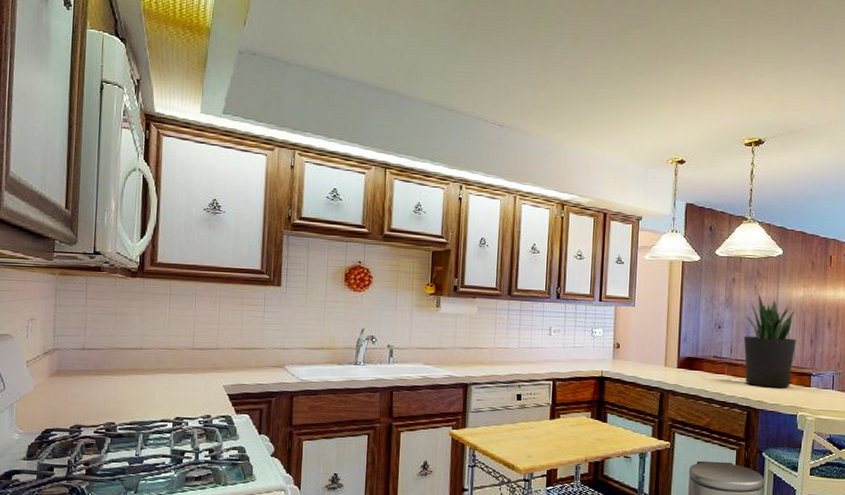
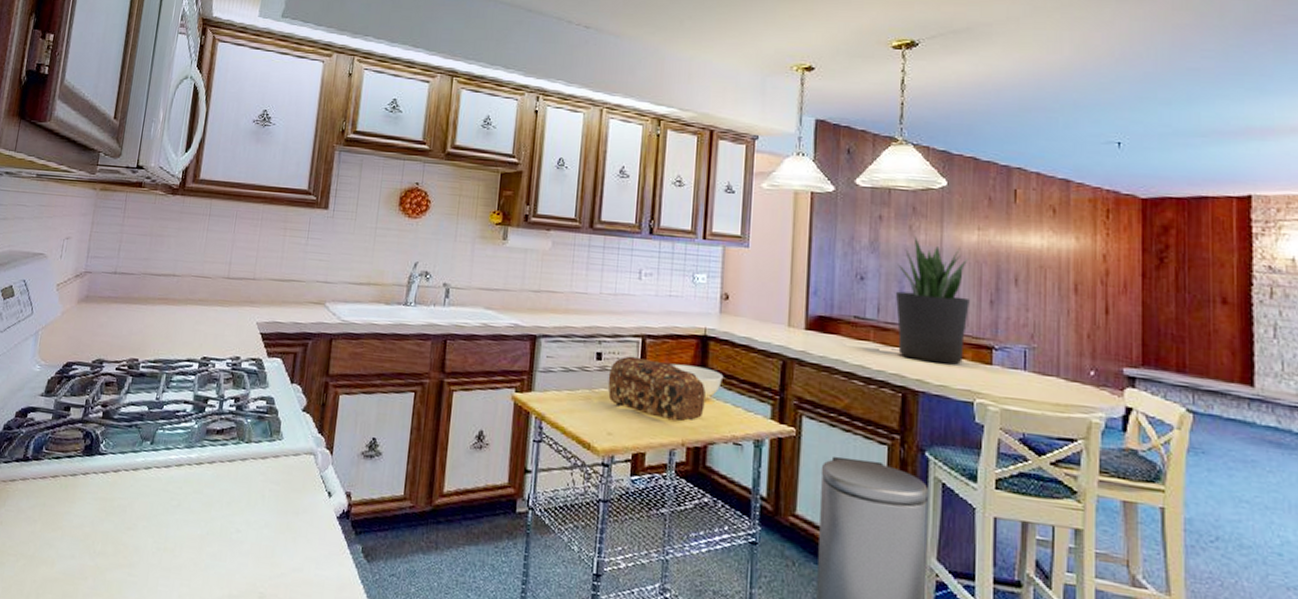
bread loaf: none [526,395,603,444] -> present [608,356,706,422]
bowl: none [576,400,617,425] -> present [671,363,724,399]

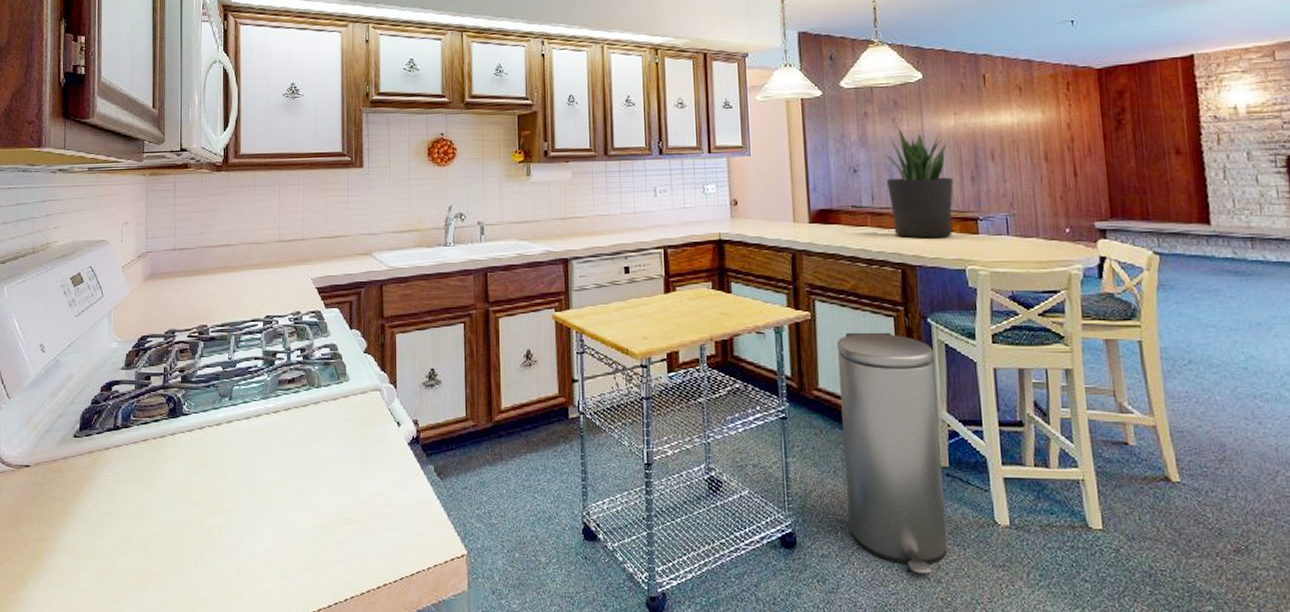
bread loaf: present [608,356,706,422] -> none [637,266,727,320]
bowl: present [671,363,724,399] -> none [692,268,741,297]

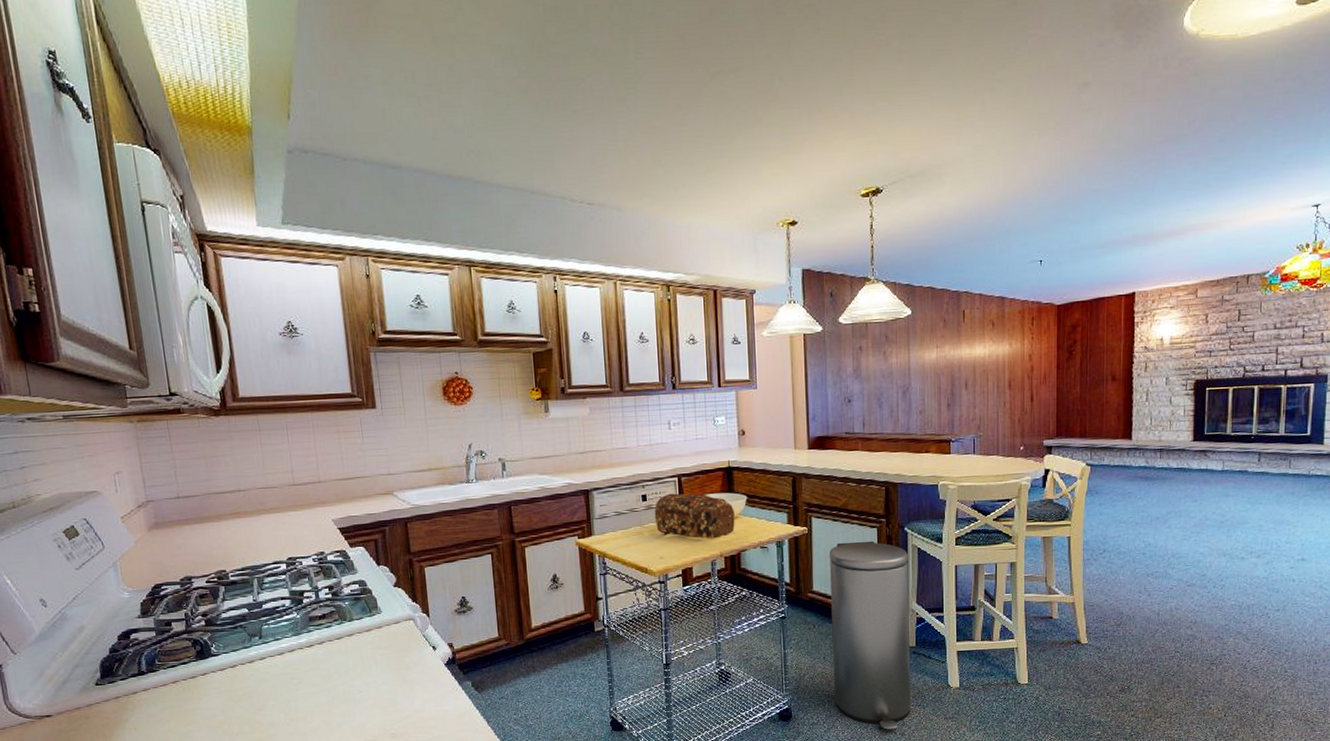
bread loaf: none [637,266,727,320] -> present [654,493,735,539]
bowl: none [692,268,741,297] -> present [704,492,748,517]
planter: present [886,128,954,239] -> none [876,361,932,460]

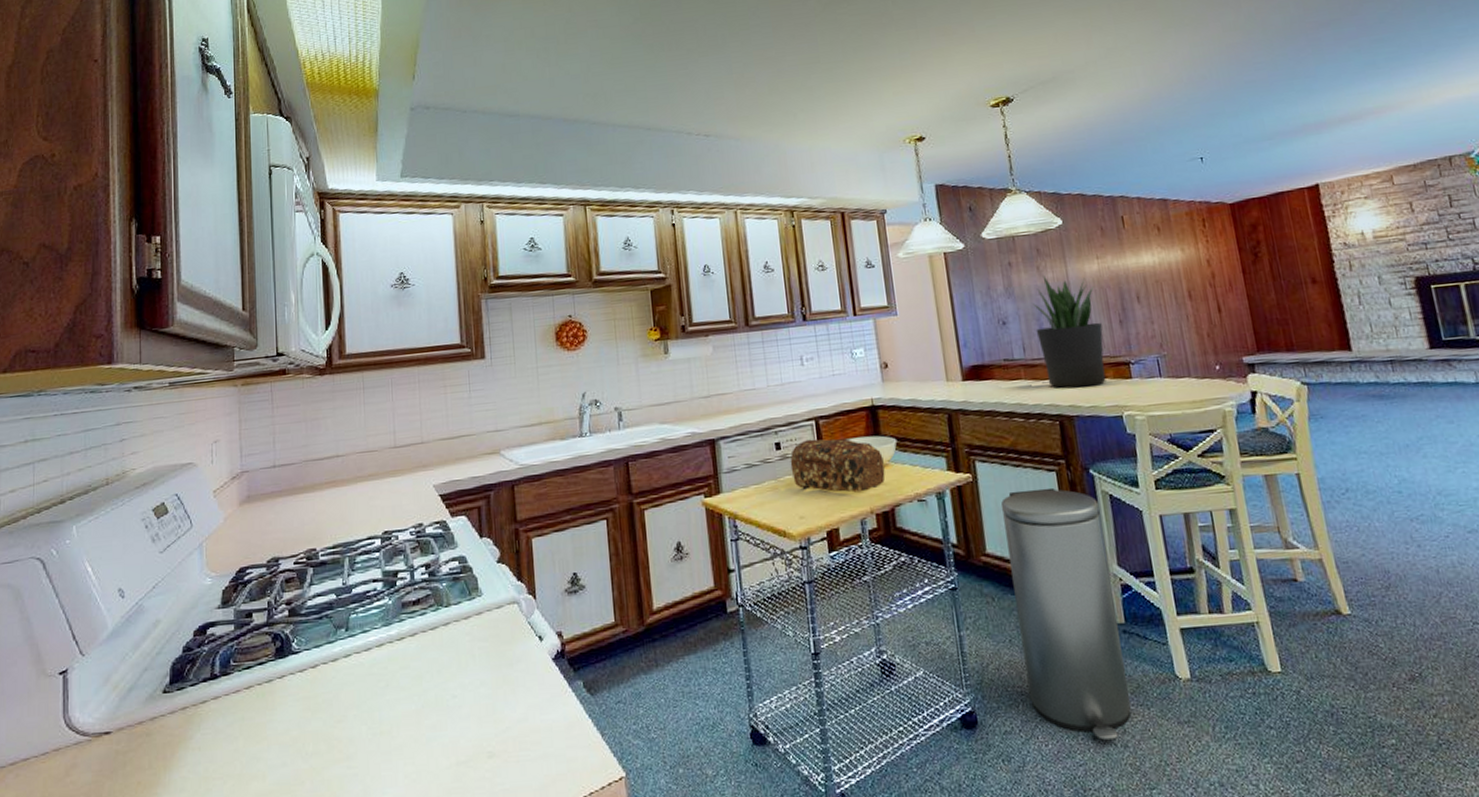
planter: none [876,361,932,460] -> present [1033,276,1106,389]

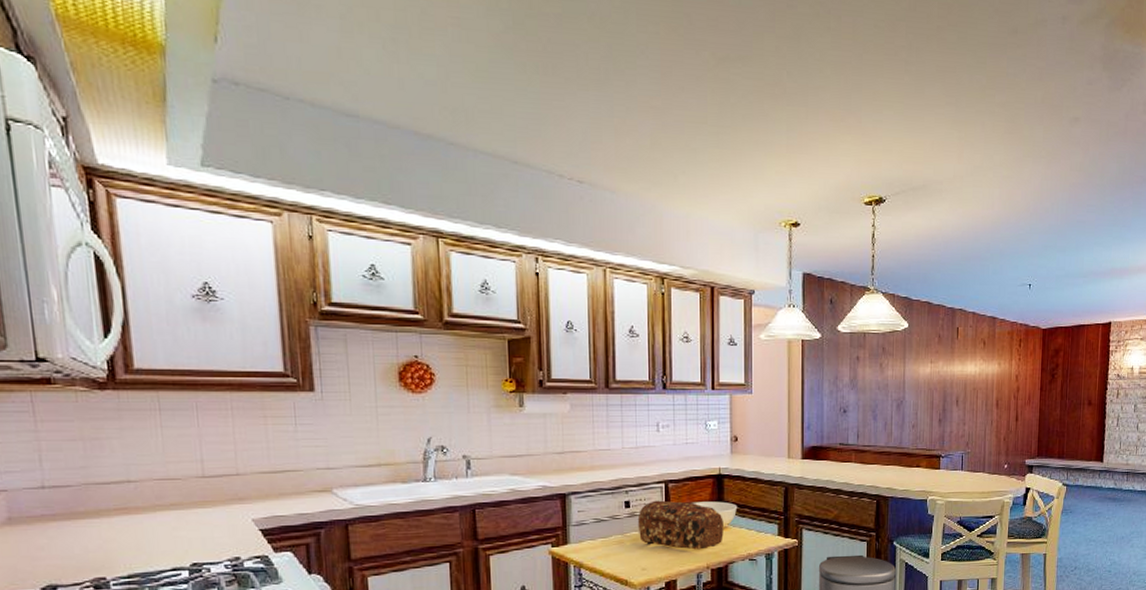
planter: present [1033,276,1106,389] -> none [870,373,924,473]

